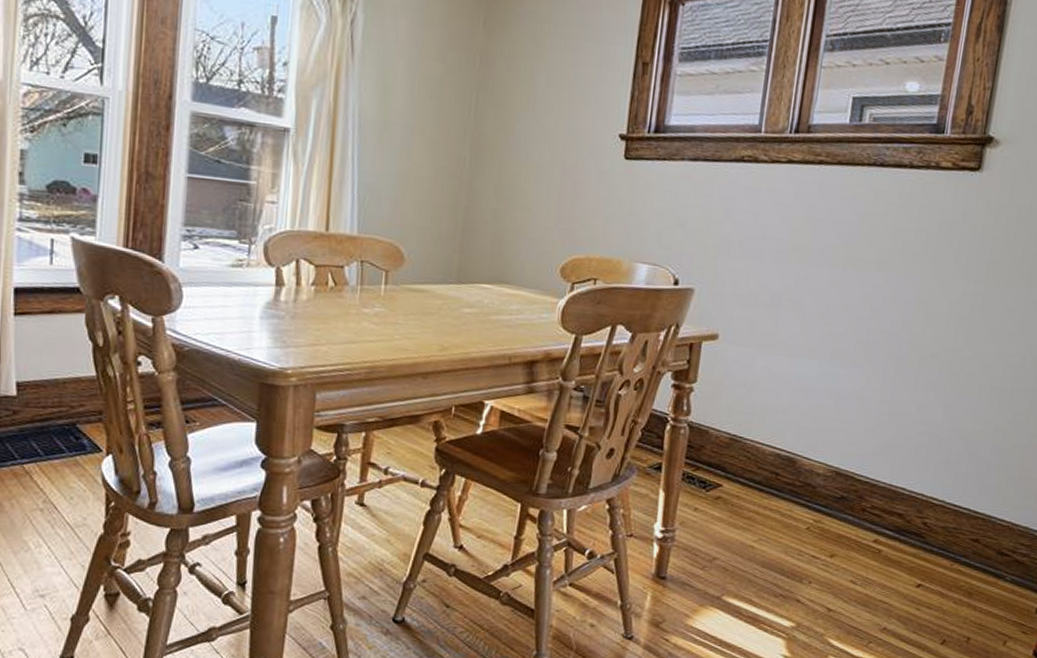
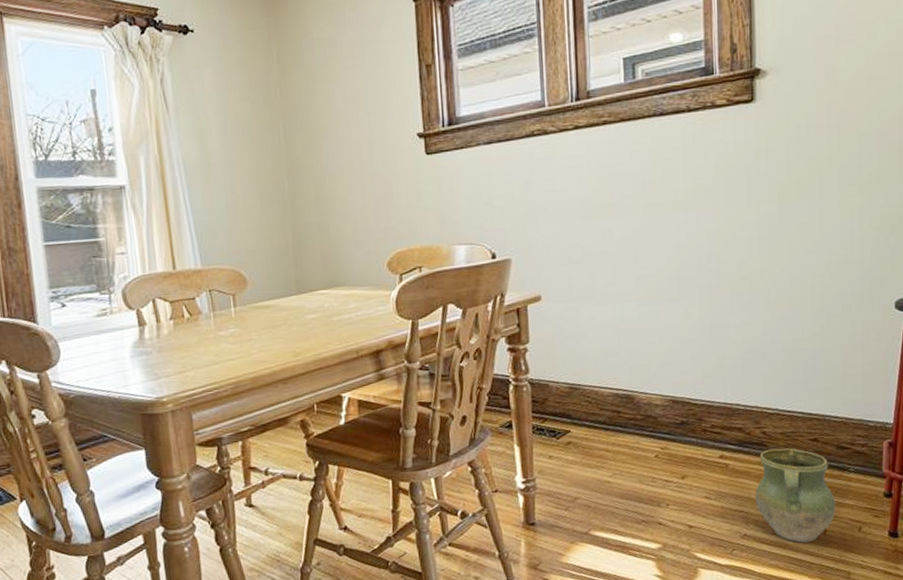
ceramic jug: none [902,542,986,649] -> present [755,448,836,543]

